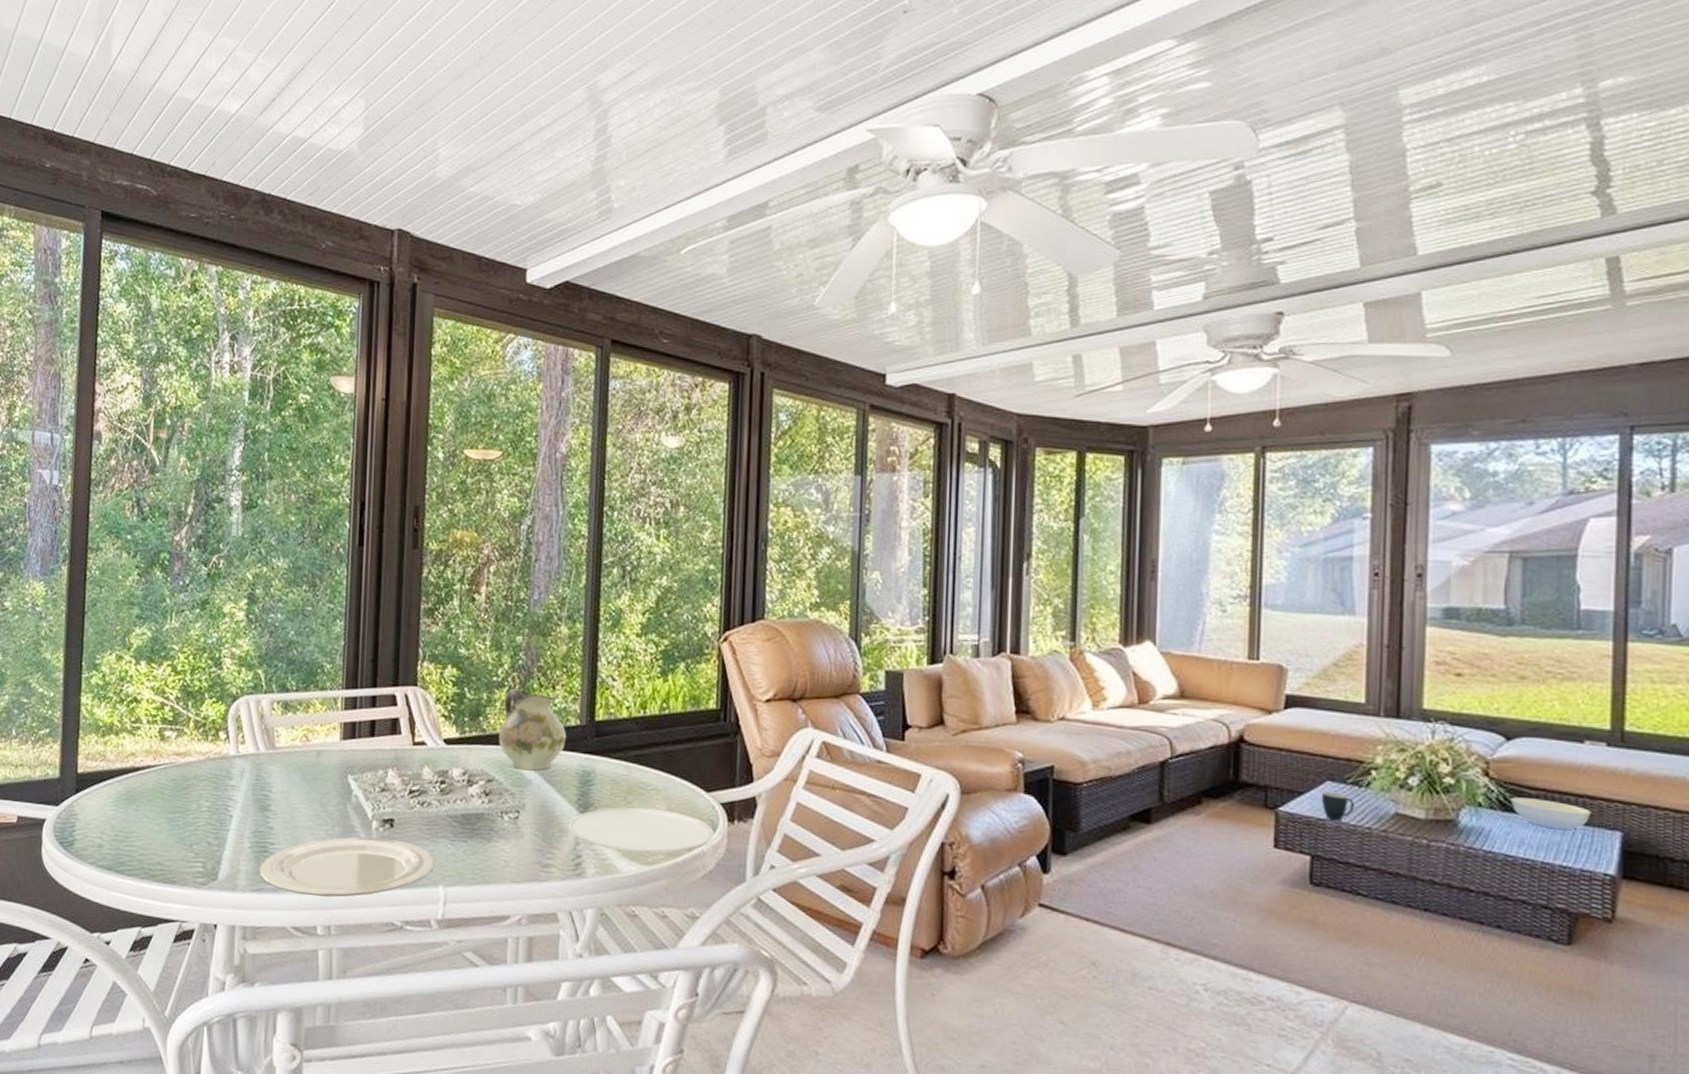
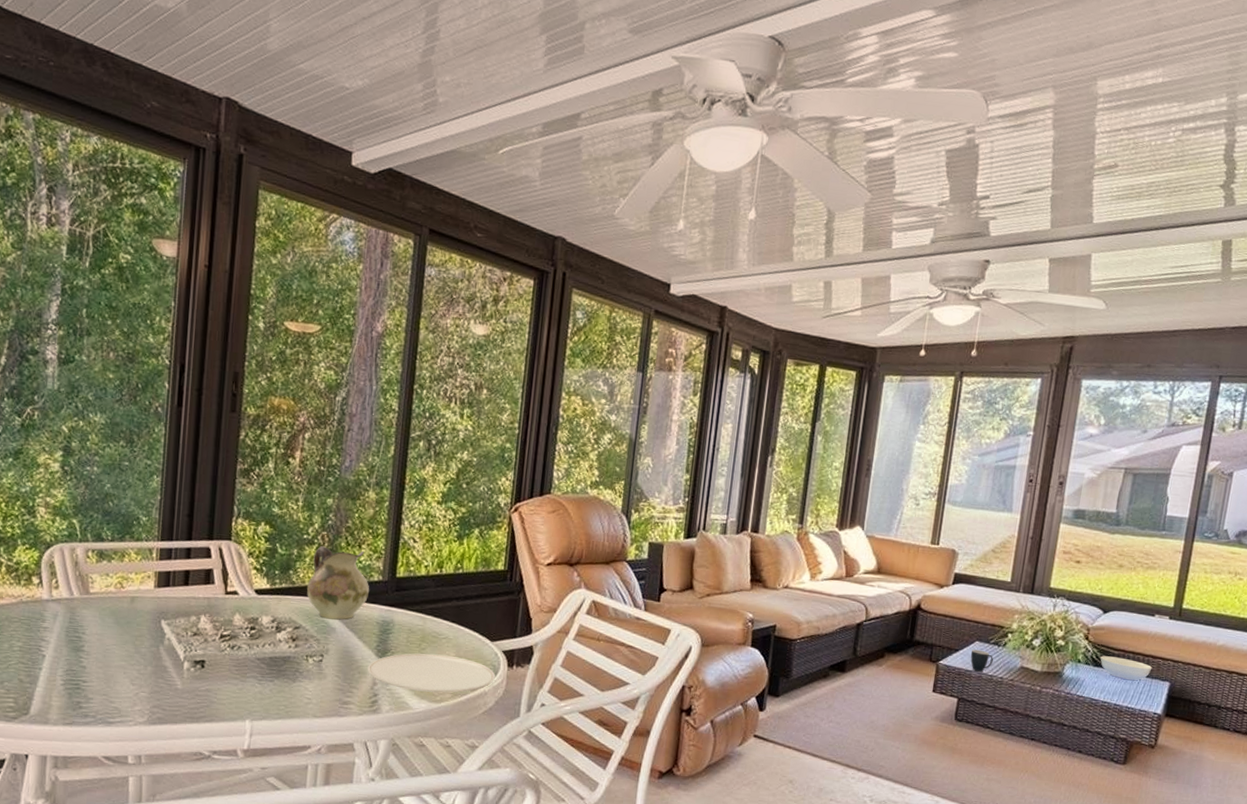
plate: present [259,837,435,897] -> none [71,676,243,730]

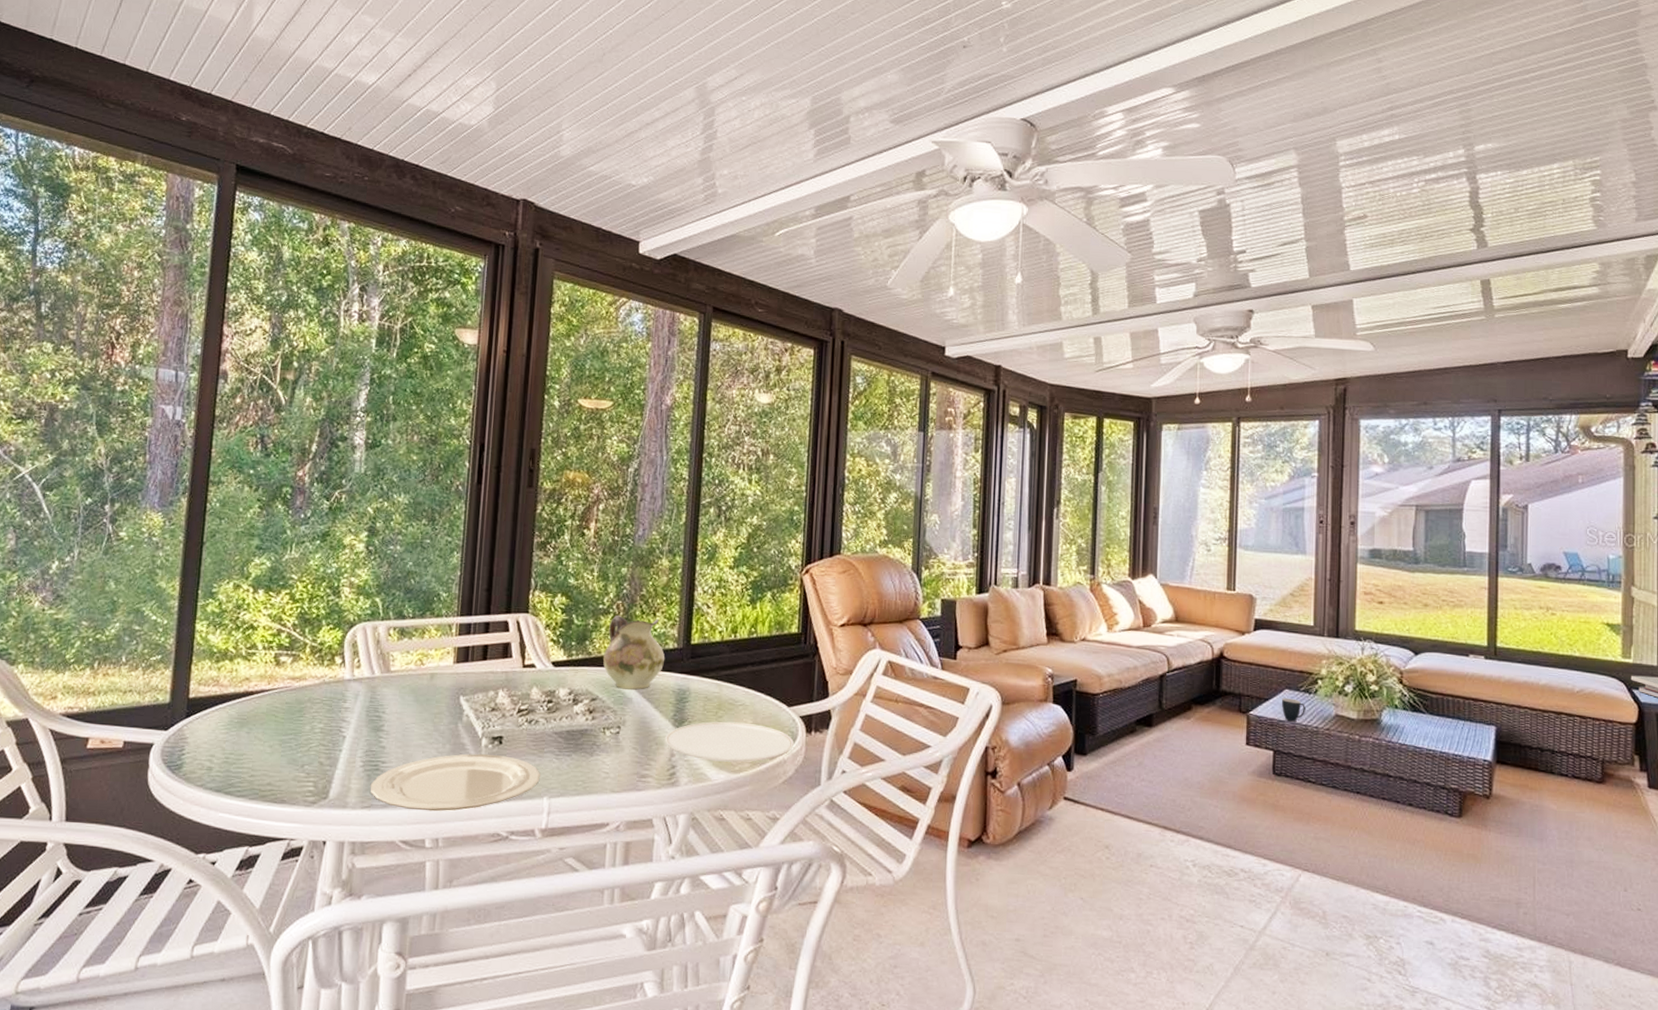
plate: none [71,676,243,730] -> present [370,753,540,811]
bowl: present [1100,656,1153,681] -> none [1418,700,1475,726]

